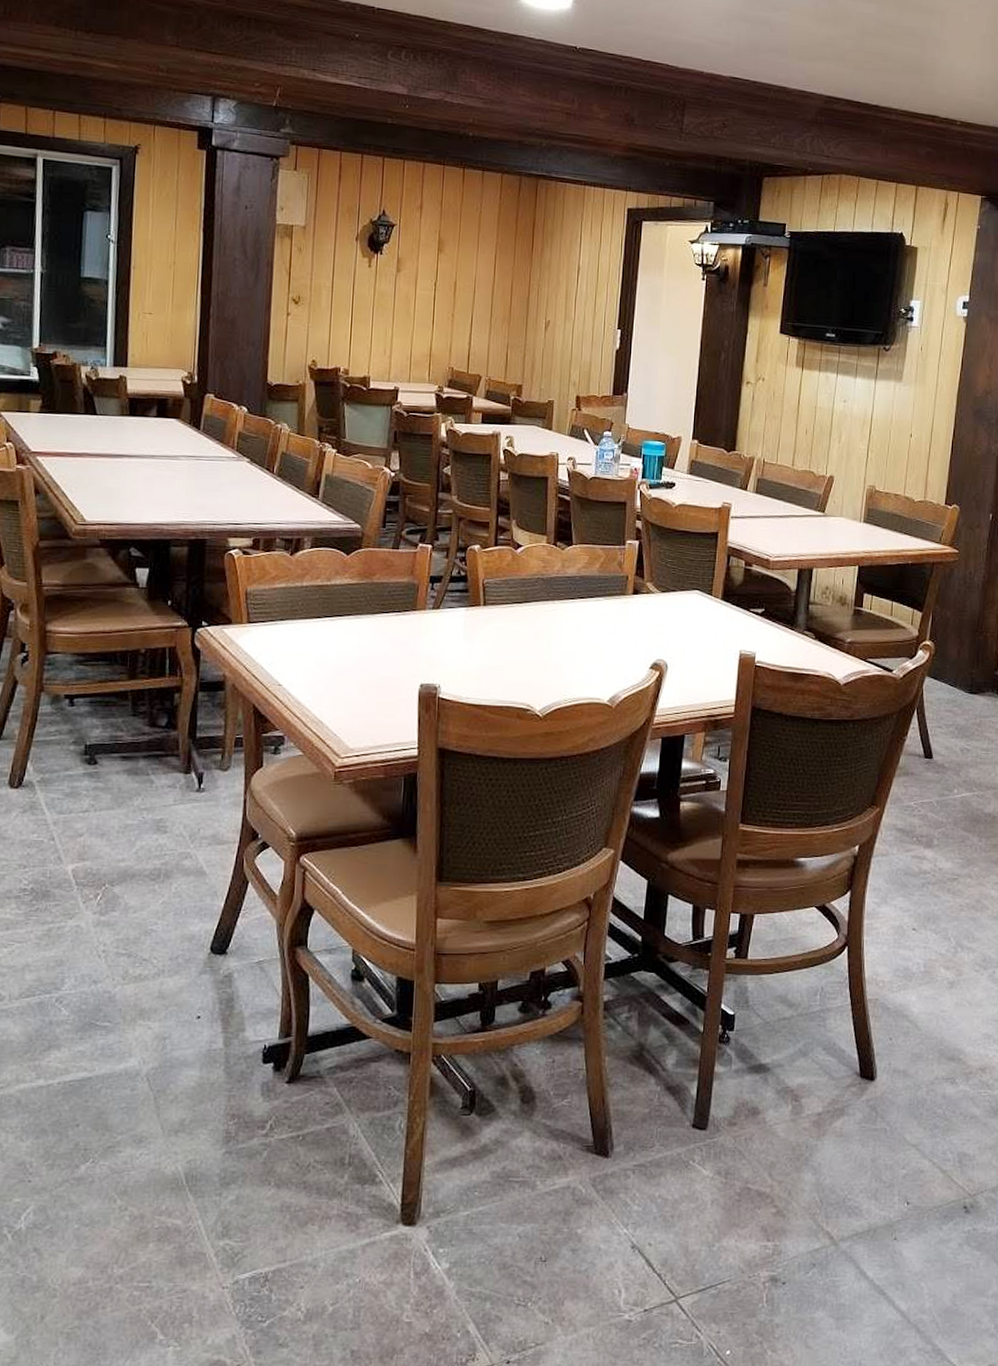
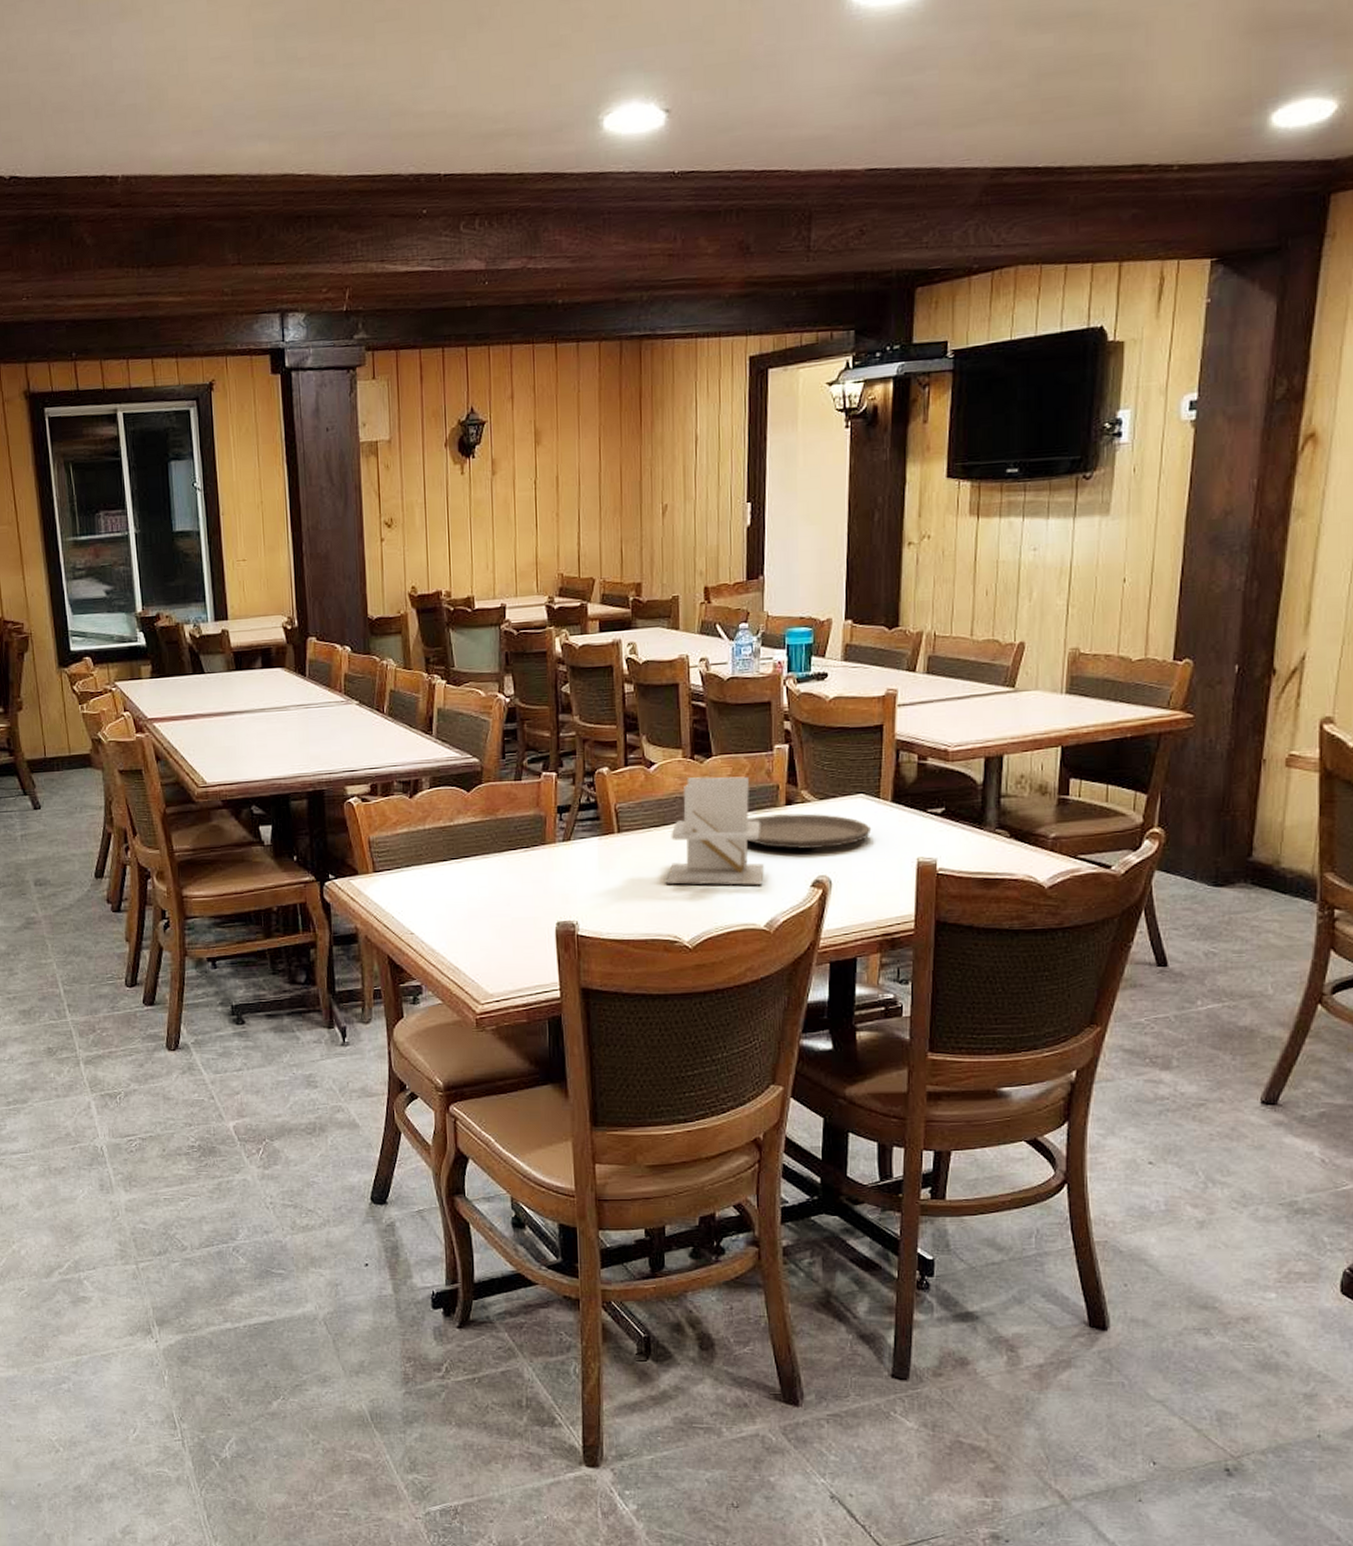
napkin holder: none [523,562,611,663] -> present [665,776,764,885]
plate: none [598,601,704,635] -> present [747,813,872,849]

